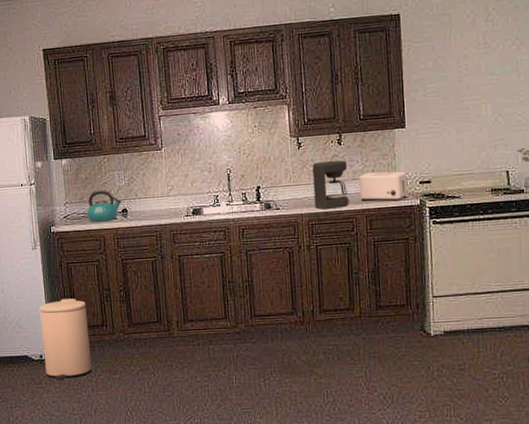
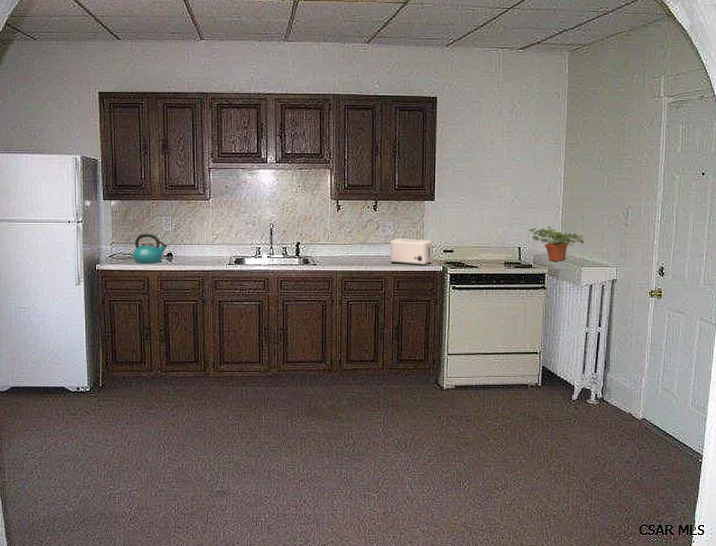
pedal bin: present [39,298,92,379] -> none [79,335,128,411]
coffee maker: present [312,160,349,210] -> none [349,224,380,269]

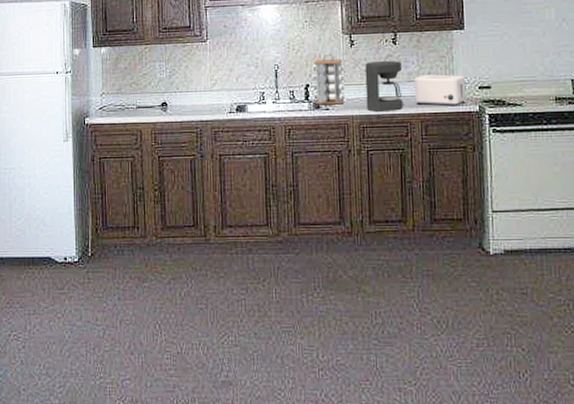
kettle: present [132,233,168,265] -> none [123,81,162,116]
spice rack: none [303,215,330,261] -> present [312,53,345,105]
coffee maker: none [349,224,380,269] -> present [365,60,403,113]

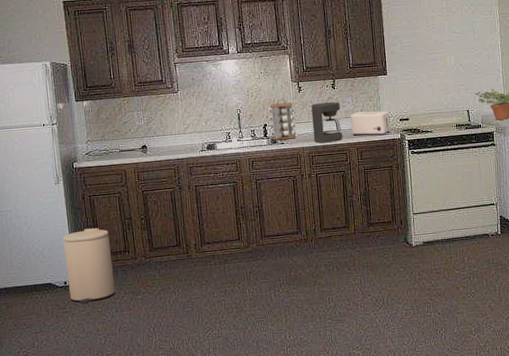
pedal bin: none [66,196,120,285] -> present [62,228,116,304]

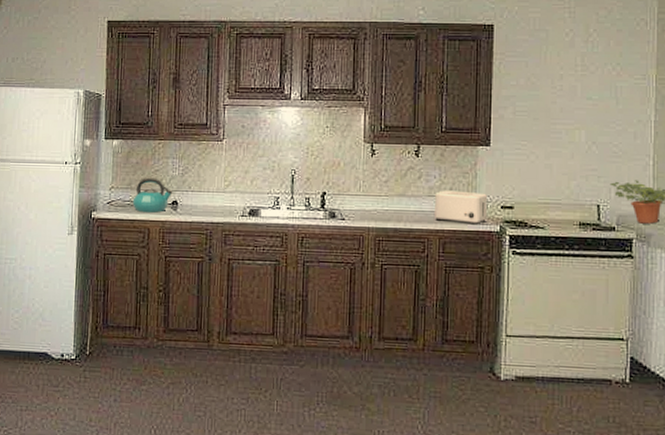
pedal bin: present [62,228,116,304] -> none [65,293,120,384]
kettle: none [107,128,142,159] -> present [132,177,173,214]
spice rack: present [269,98,296,141] -> none [330,161,363,215]
coffee maker: present [311,102,343,144] -> none [384,172,423,227]

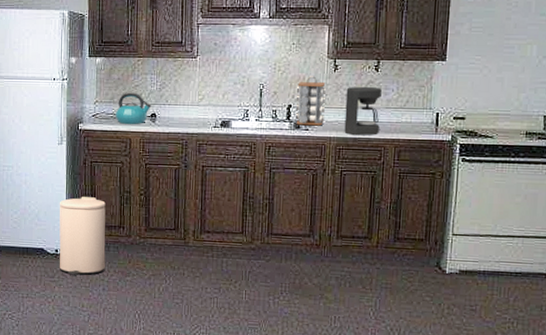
pedal bin: none [65,293,120,384] -> present [59,197,106,275]
spice rack: none [330,161,363,215] -> present [295,76,326,126]
coffee maker: none [384,172,423,227] -> present [344,86,382,136]
toaster: present [435,190,488,225] -> none [391,102,442,135]

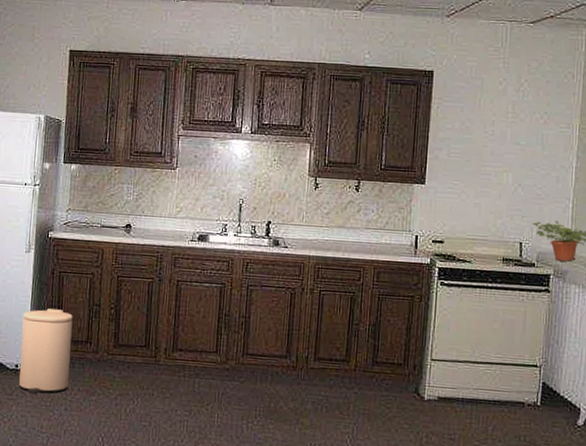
kettle: present [115,92,152,125] -> none [88,201,127,236]
spice rack: present [295,76,326,126] -> none [274,193,306,244]
coffee maker: present [344,86,382,136] -> none [323,206,362,256]

